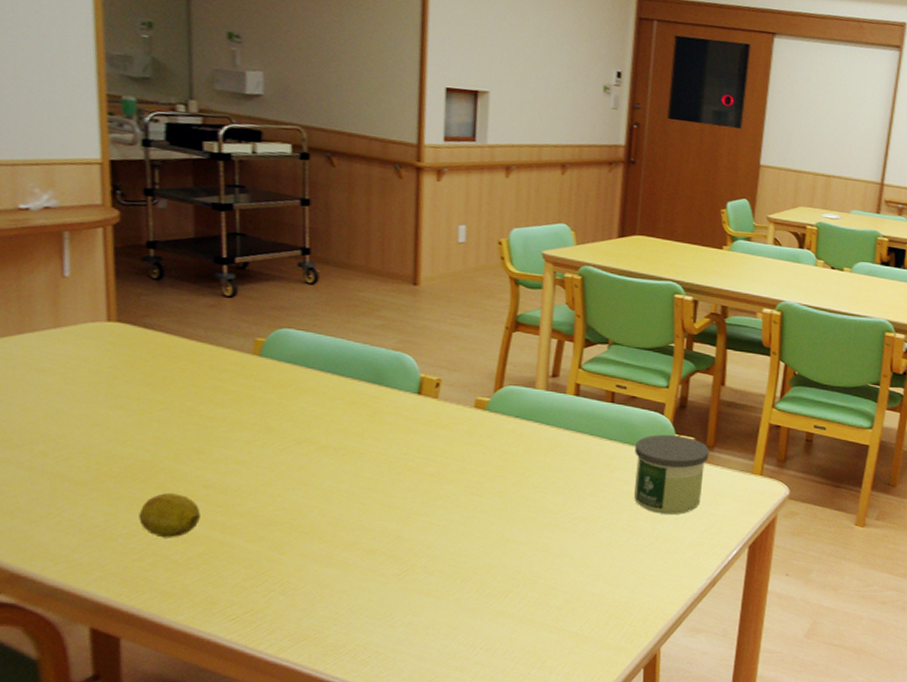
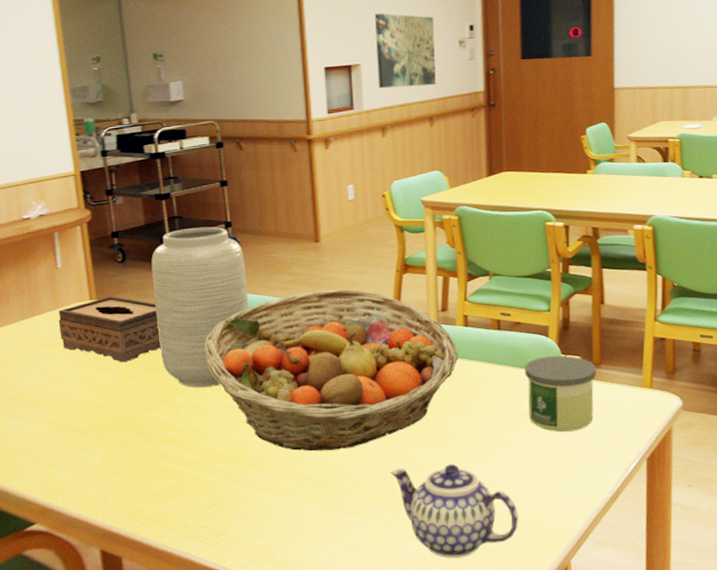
tissue box: none [58,318,202,402] -> present [58,295,161,363]
fruit: present [139,493,200,538] -> none [126,436,170,474]
vase: none [197,249,323,440] -> present [151,227,249,387]
fruit basket: none [259,340,565,522] -> present [204,289,459,452]
teapot: none [474,543,612,643] -> present [390,464,519,558]
wall art: none [507,38,578,130] -> present [375,13,436,89]

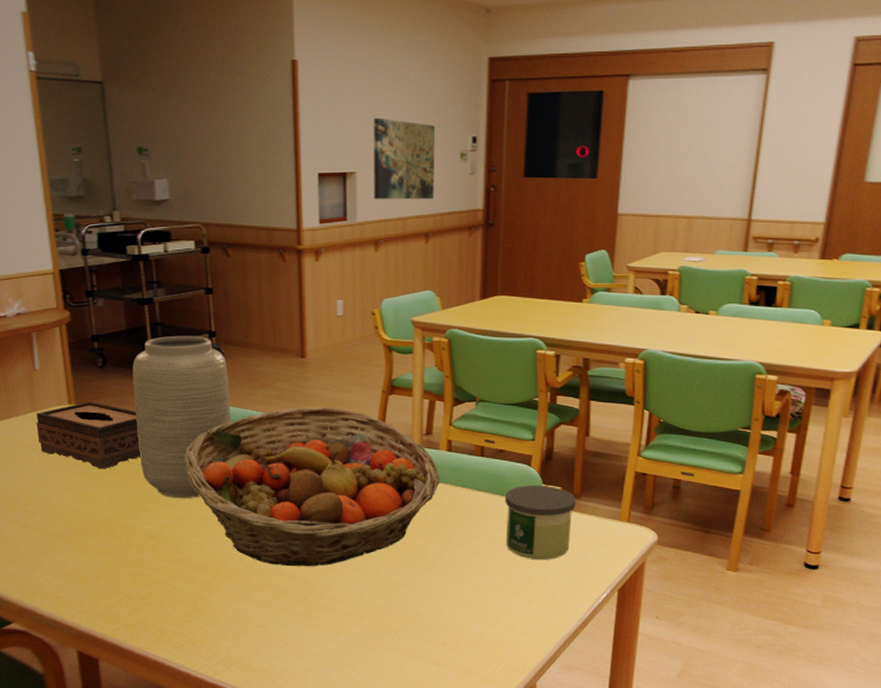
teapot: present [390,464,519,558] -> none [366,585,489,675]

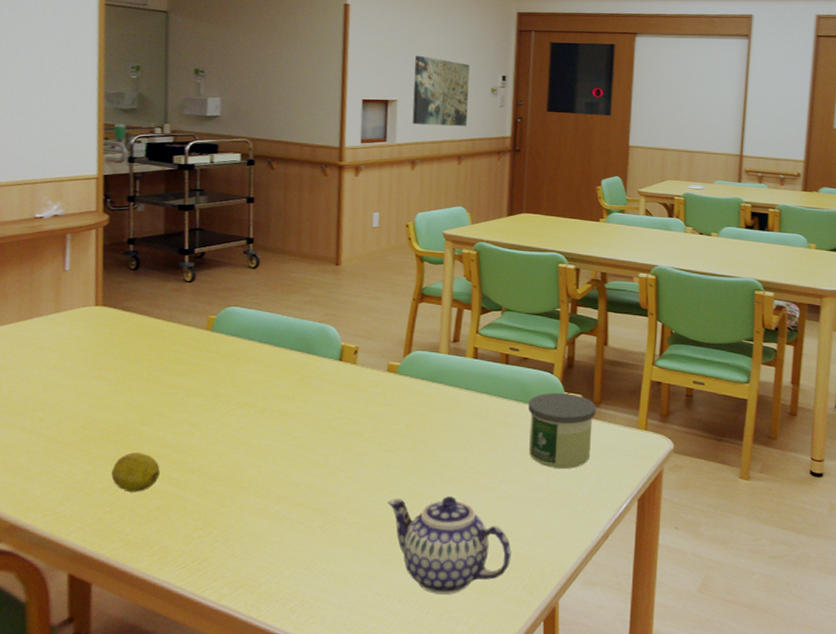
tissue box: present [36,401,141,469] -> none [57,303,166,373]
fruit: none [104,544,148,580] -> present [111,452,160,493]
vase: present [132,335,231,498] -> none [163,241,263,404]
fruit basket: present [185,406,440,567] -> none [210,313,466,477]
teapot: none [366,585,489,675] -> present [387,496,512,594]

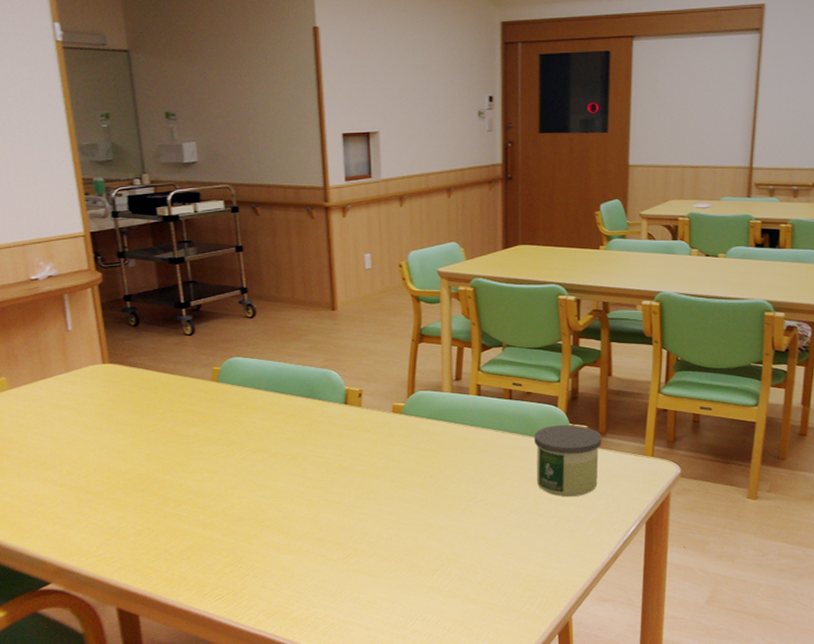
fruit: present [111,452,160,493] -> none [142,499,187,535]
teapot: present [387,496,512,594] -> none [403,527,525,614]
wall art: present [412,55,469,127] -> none [394,79,454,158]

